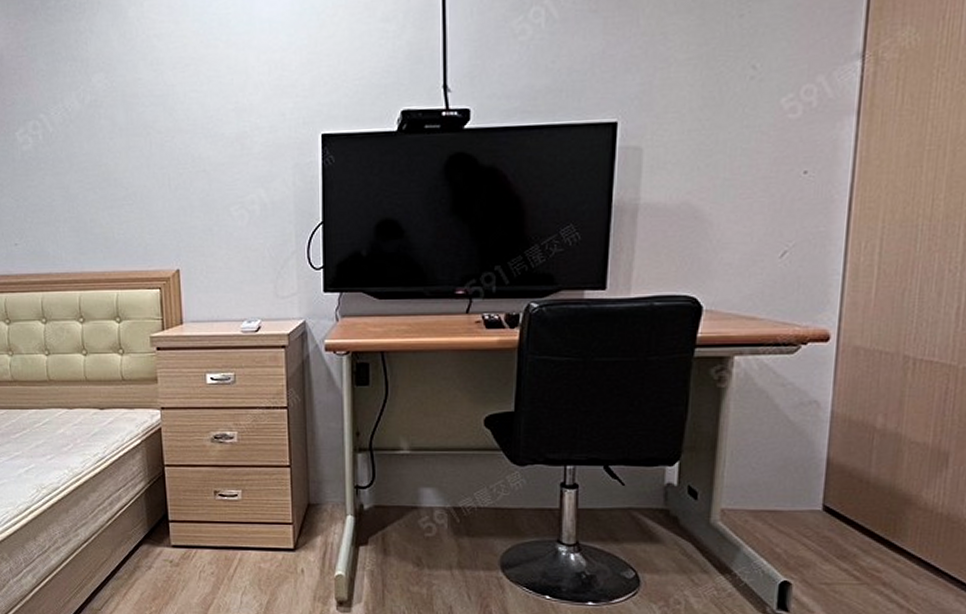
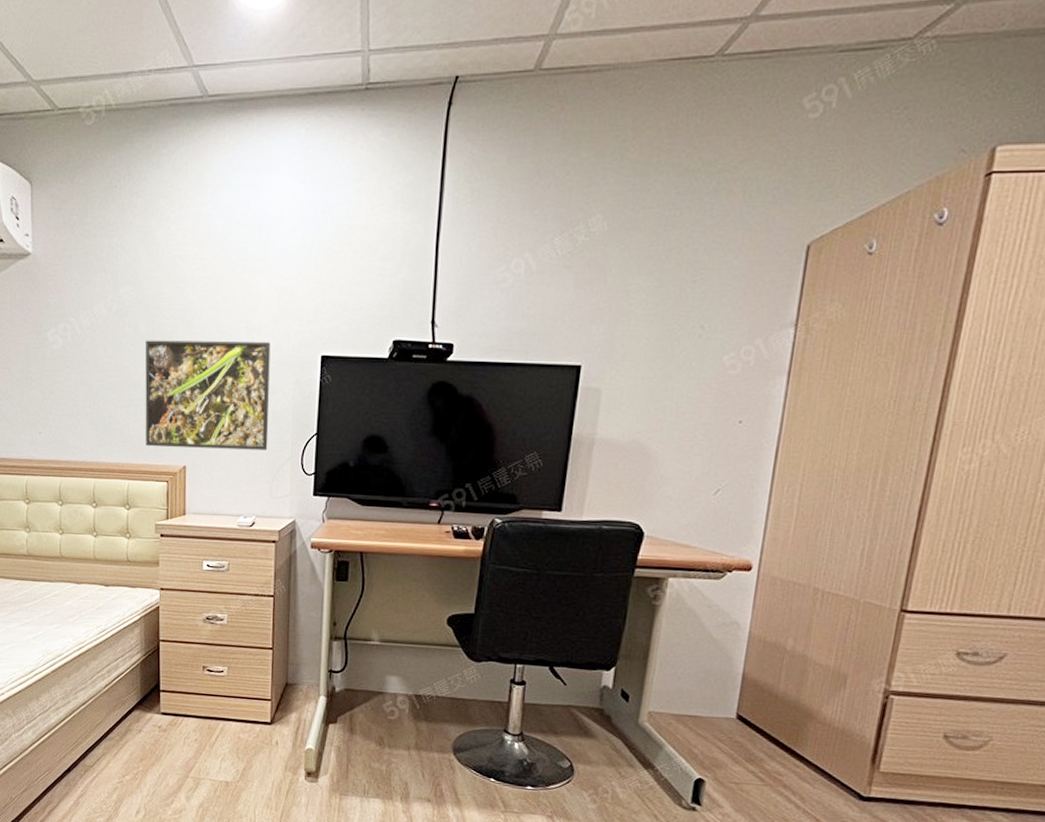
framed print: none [124,122,269,251] -> present [145,340,271,451]

